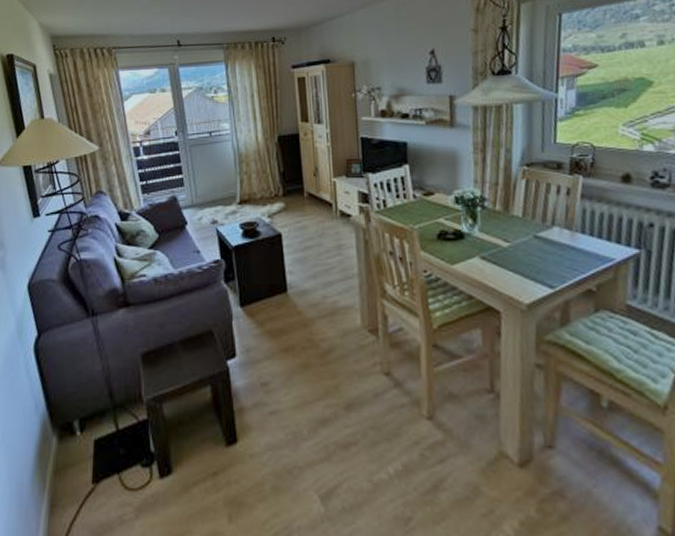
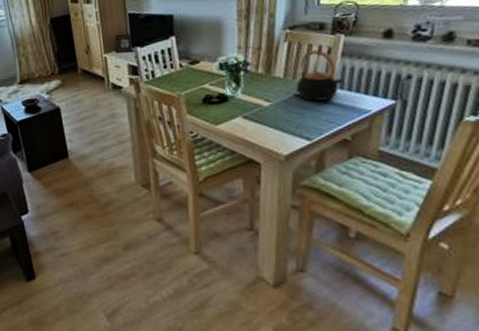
teapot: none [536,190,584,245] -> present [296,50,343,102]

